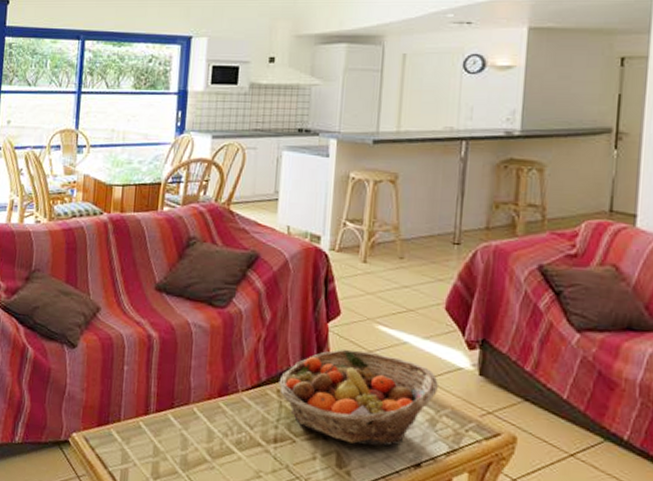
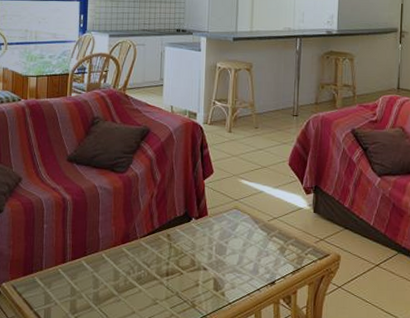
fruit basket: present [278,349,438,446] -> none [168,199,285,272]

